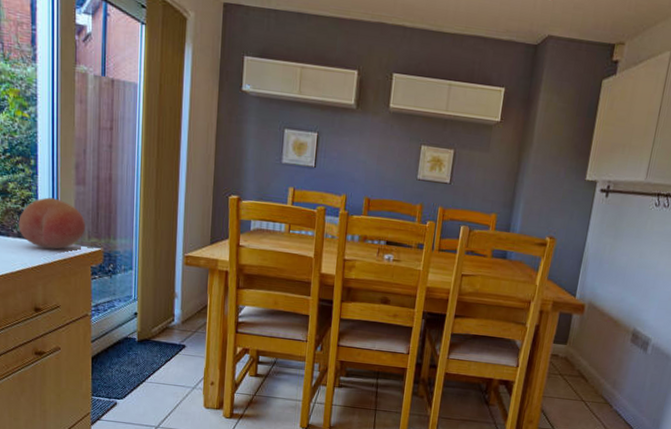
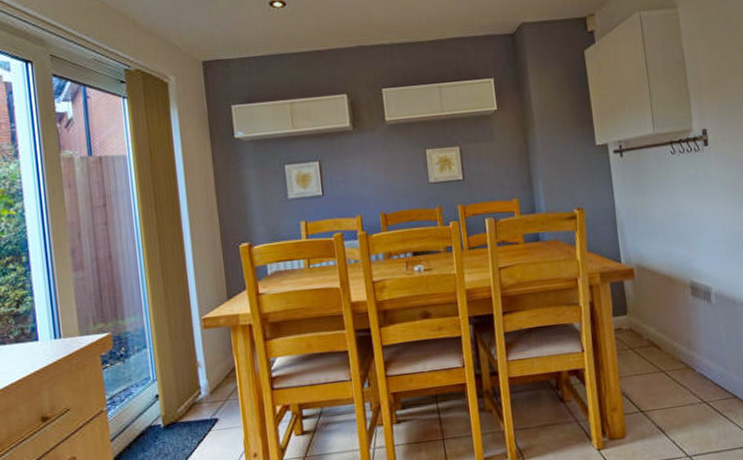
fruit: present [18,197,86,250] -> none [14,291,90,348]

